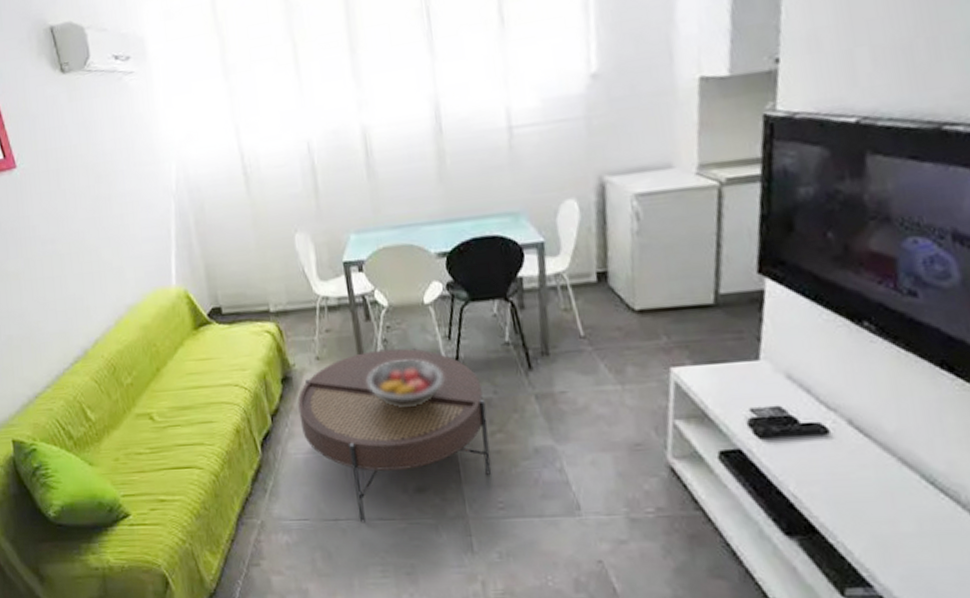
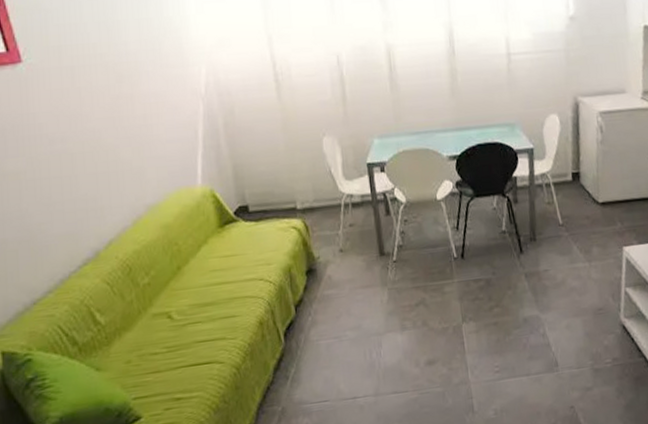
coffee table: present [298,348,492,523] -> none [321,238,490,398]
fruit bowl: present [367,359,443,408] -> none [386,248,451,292]

